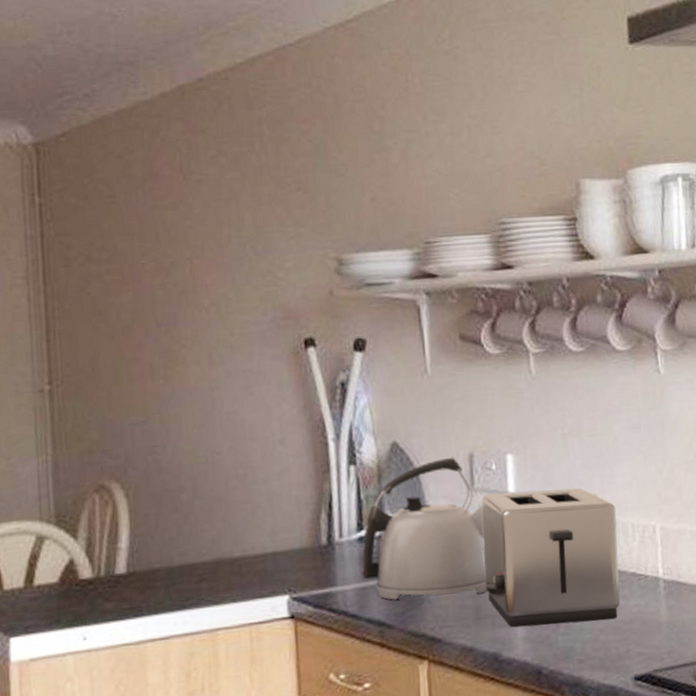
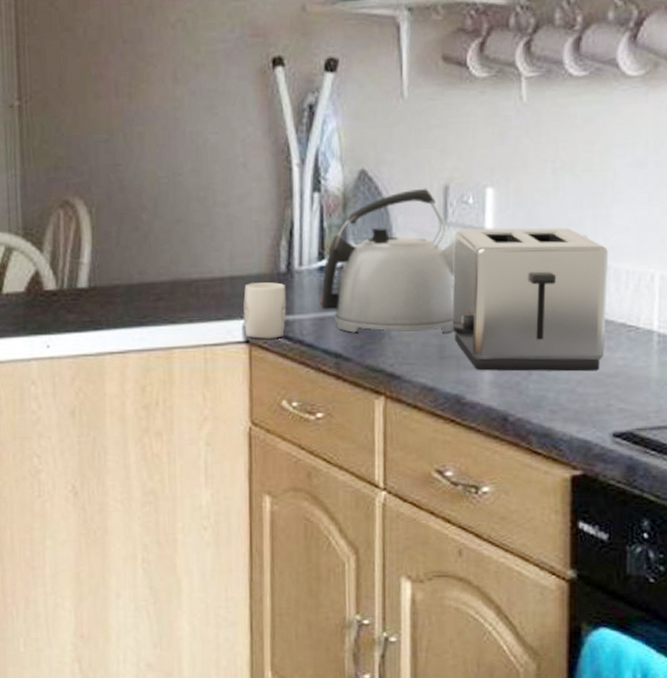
mug: none [287,555,330,614] -> present [243,282,287,339]

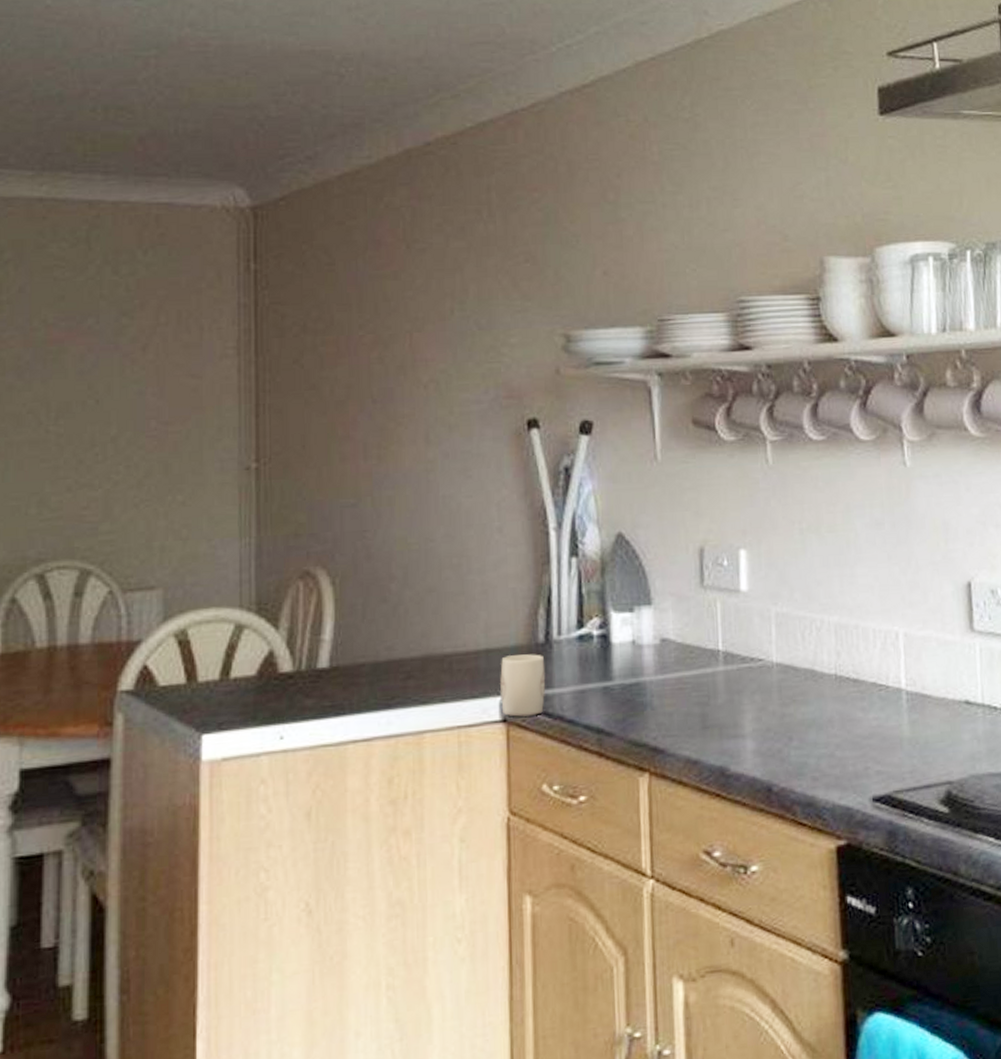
kettle: present [320,188,455,333] -> none [580,551,715,705]
toaster: present [452,228,609,372] -> none [711,588,859,740]

